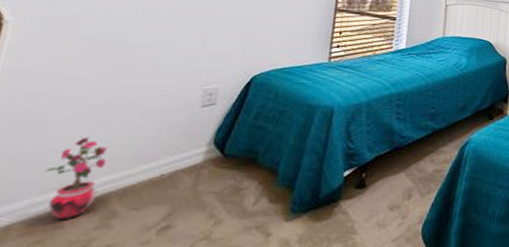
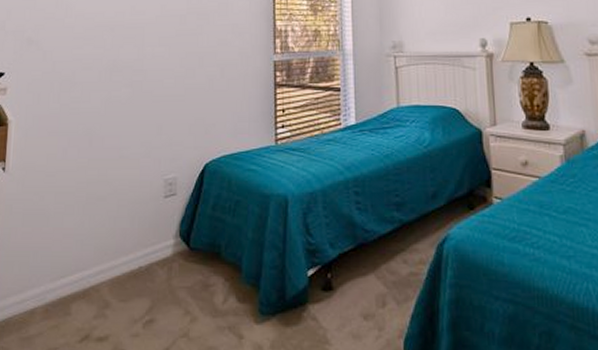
potted plant: present [45,137,107,221] -> none [52,228,95,308]

